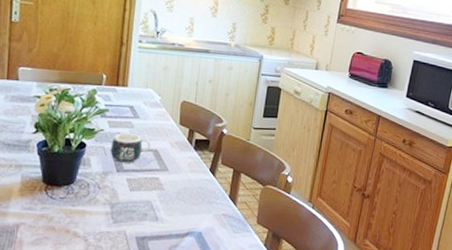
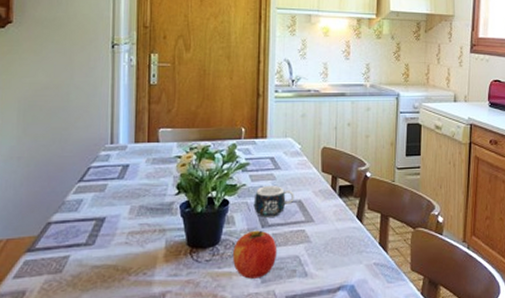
apple: none [86,174,131,219] -> present [232,230,277,279]

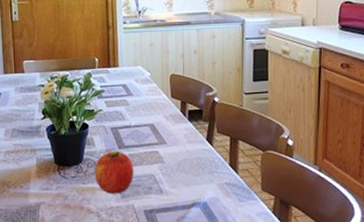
mug: present [253,186,294,217] -> none [110,111,147,139]

